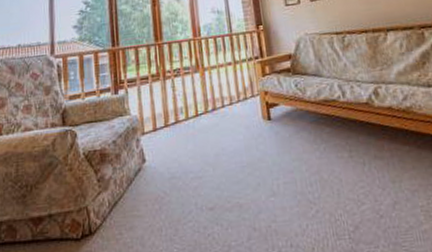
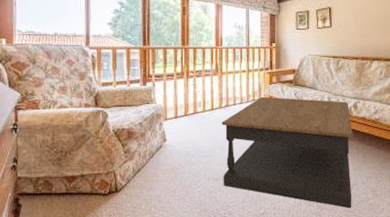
coffee table: none [210,88,399,240] -> present [222,96,353,209]

